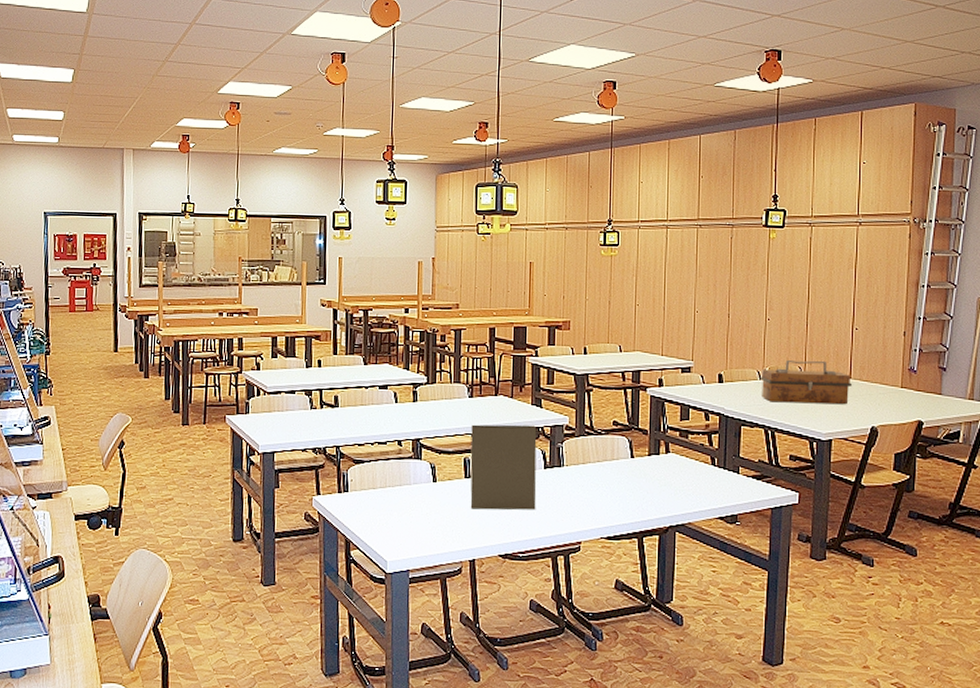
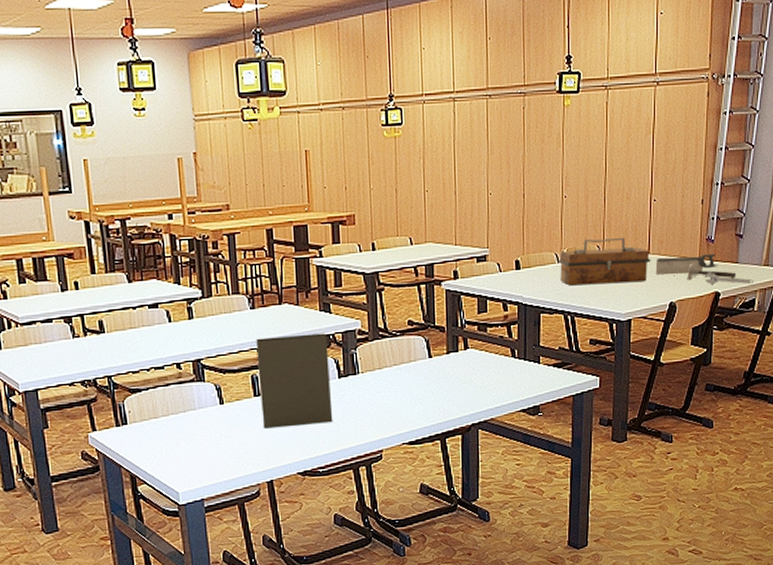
tool set: none [857,383,958,416] -> present [655,253,753,286]

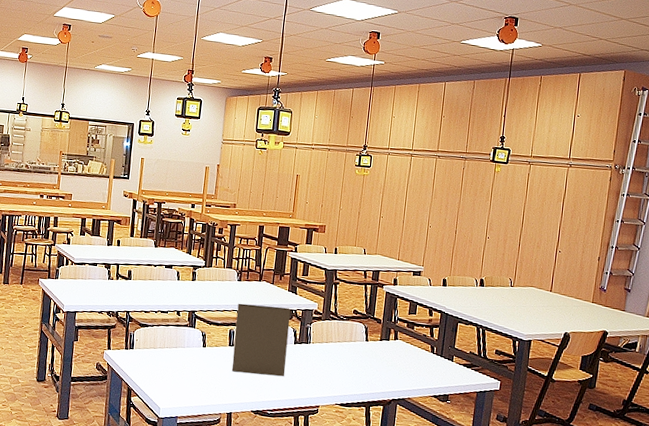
toolbox: present [557,237,651,286] -> none [476,272,553,313]
tool set: present [655,253,753,286] -> none [555,296,637,329]

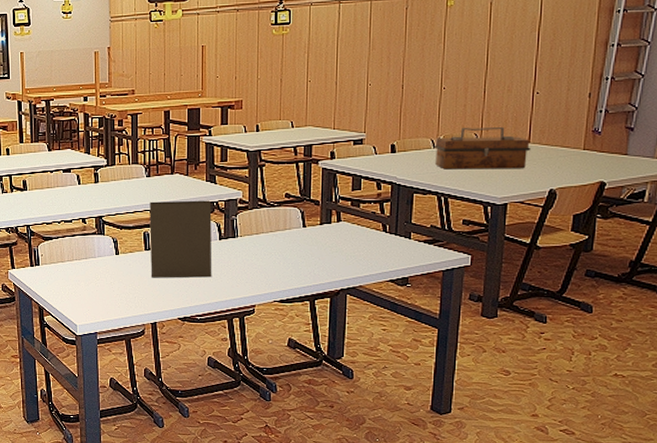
toolbox: none [476,272,553,313] -> present [433,126,531,170]

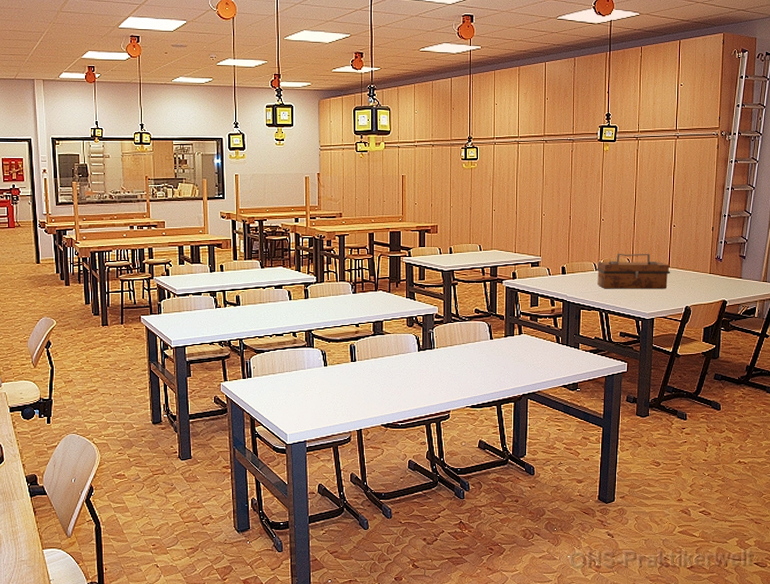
binder: present [149,200,212,278] -> none [355,315,412,388]

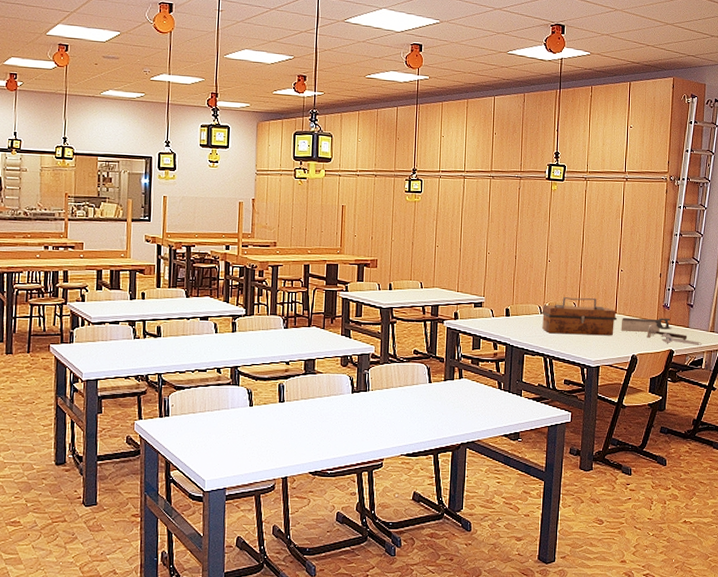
tool set: none [674,270,754,295] -> present [621,317,701,346]

